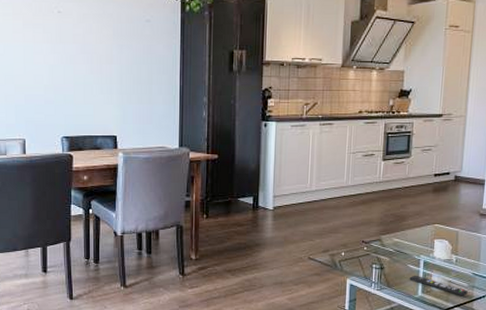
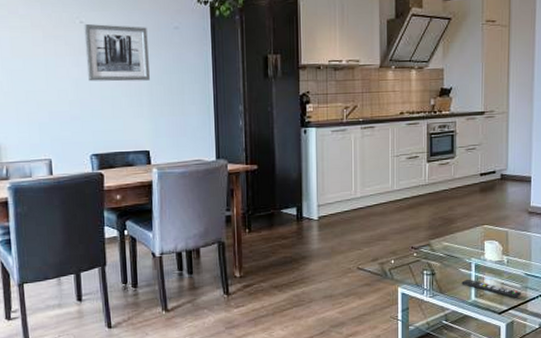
wall art: none [61,13,120,70] -> present [84,23,150,82]

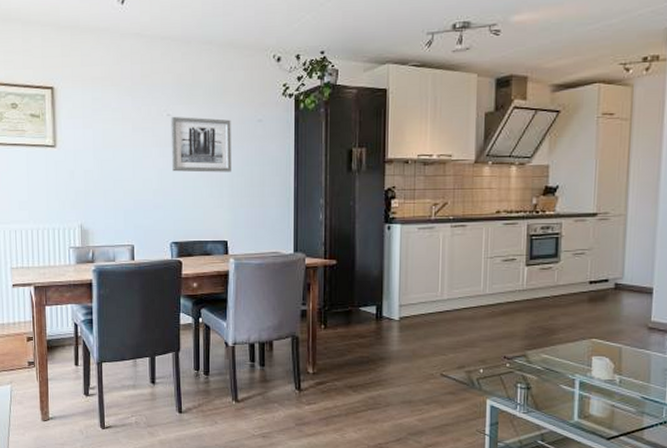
remote control: present [461,279,521,298] -> none [562,397,636,424]

